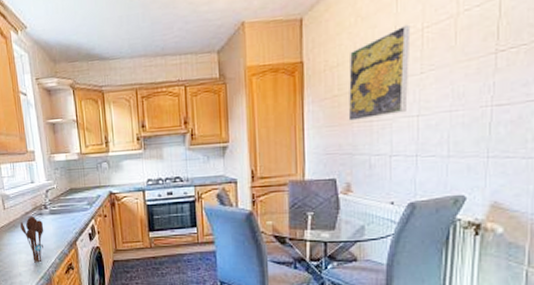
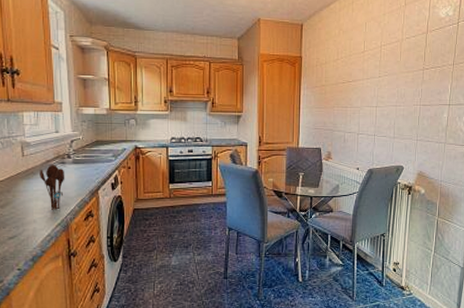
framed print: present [348,24,411,121] -> none [331,41,374,105]

